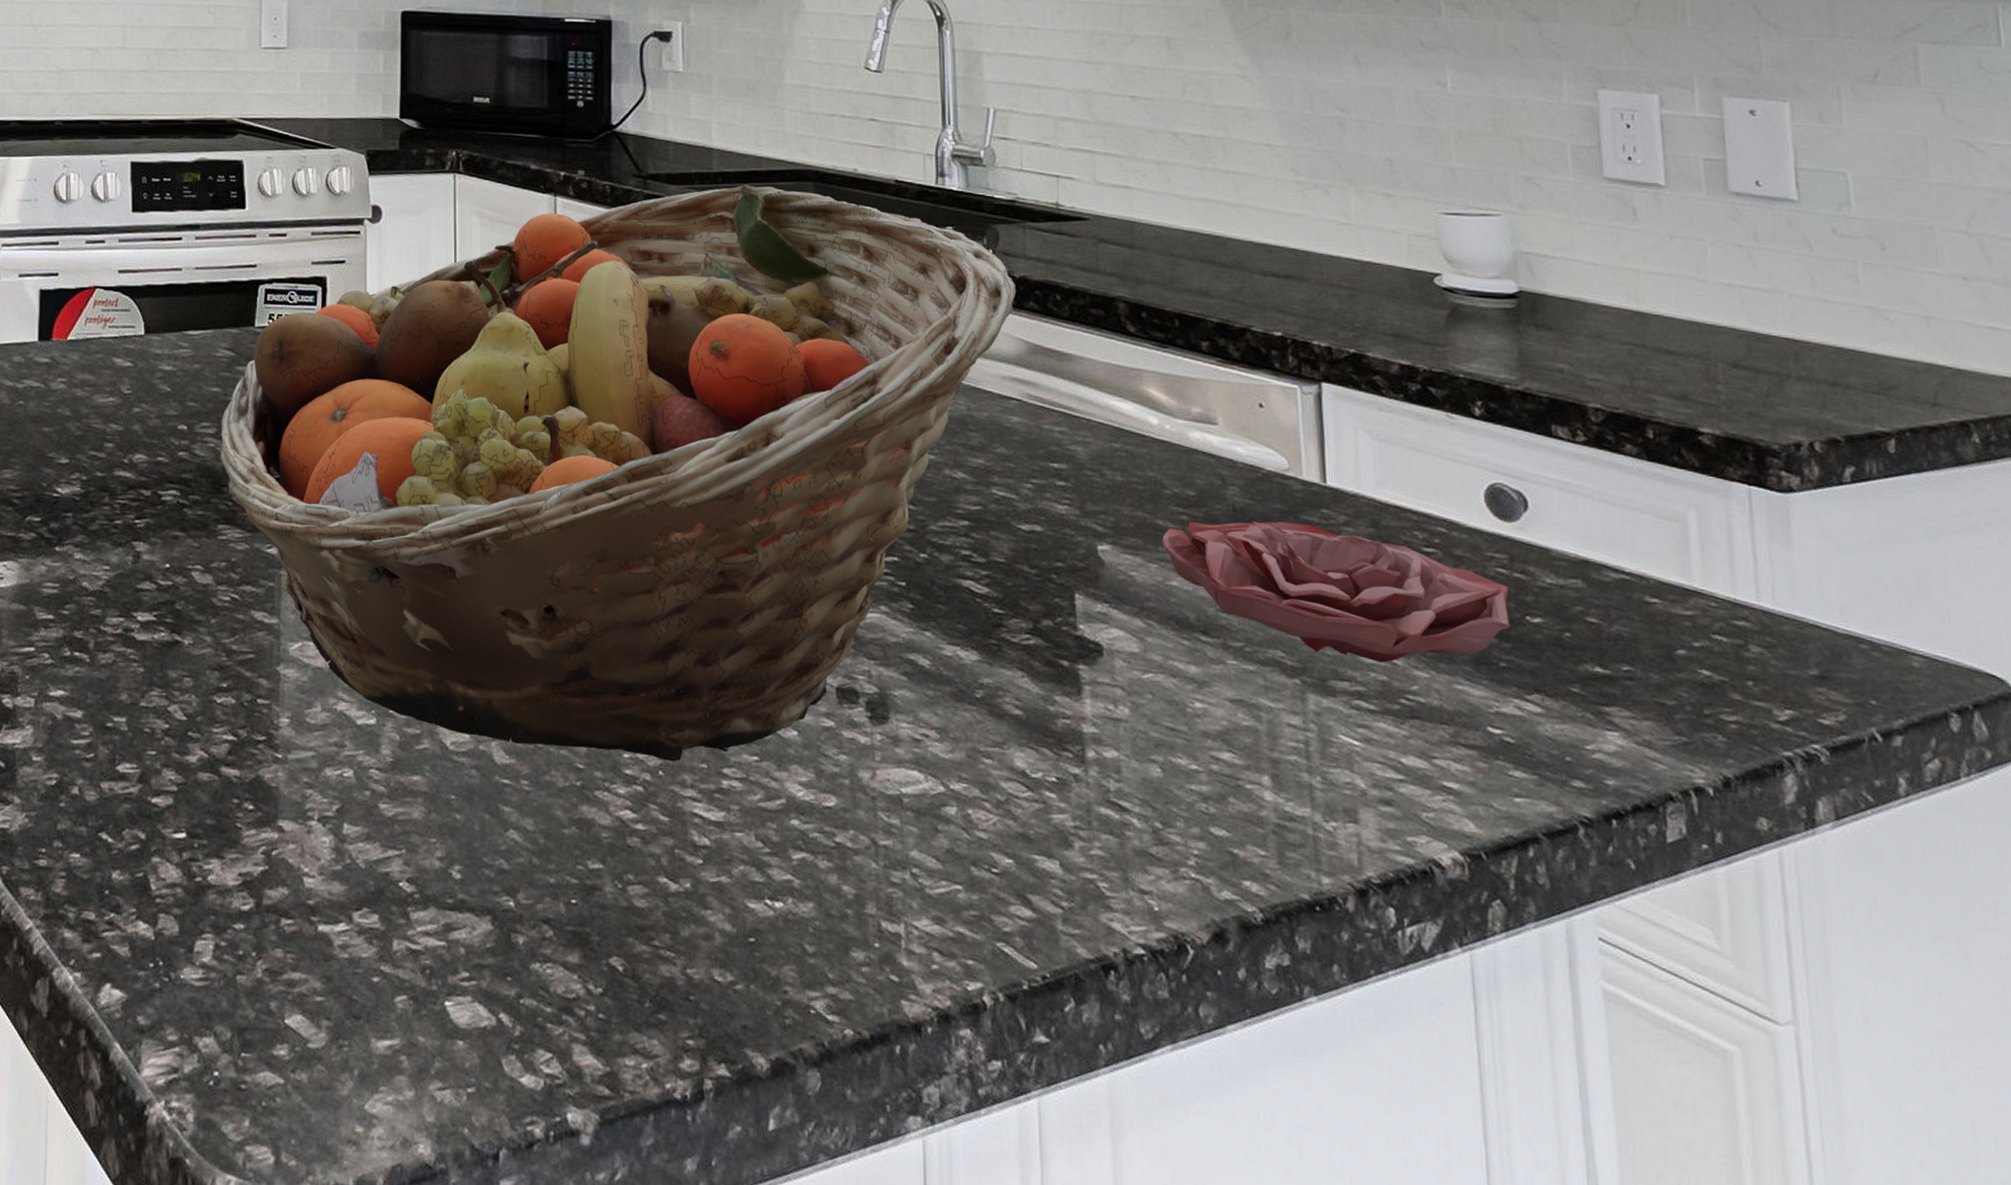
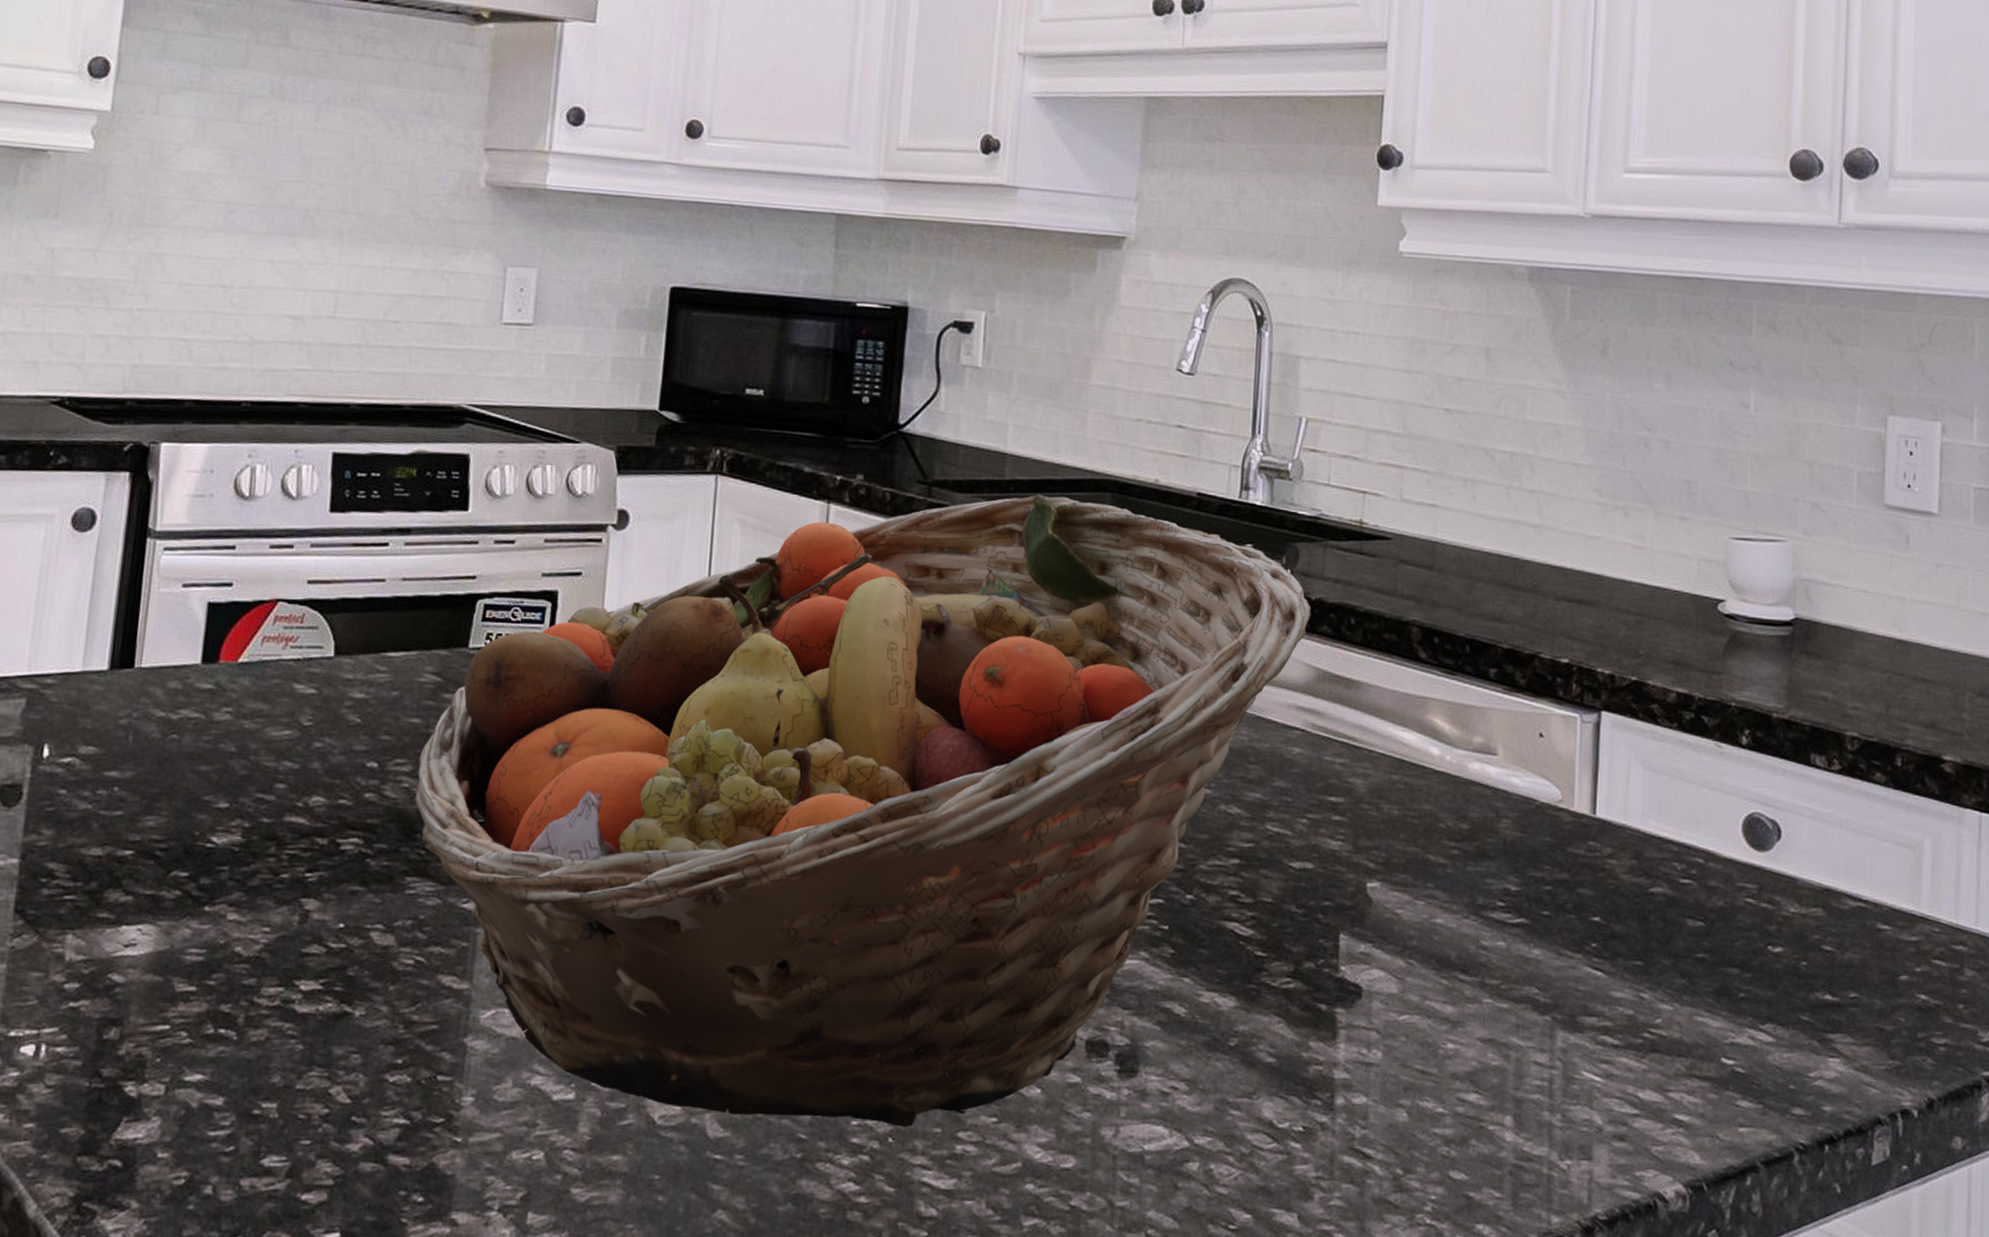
flower: present [1162,521,1510,663] -> none [1431,854,1755,997]

